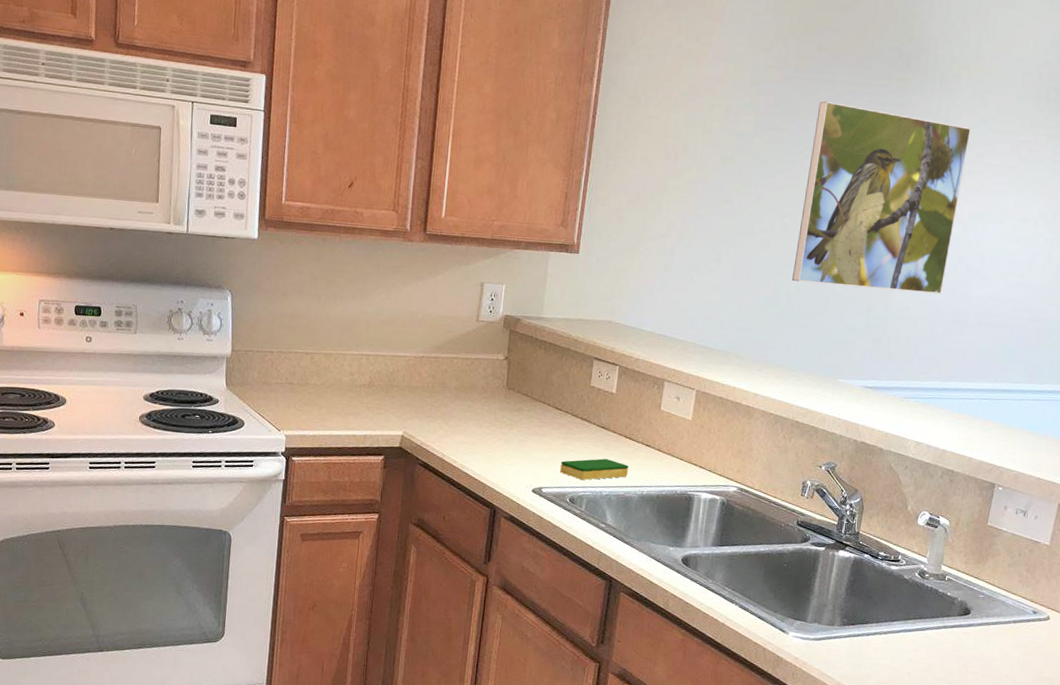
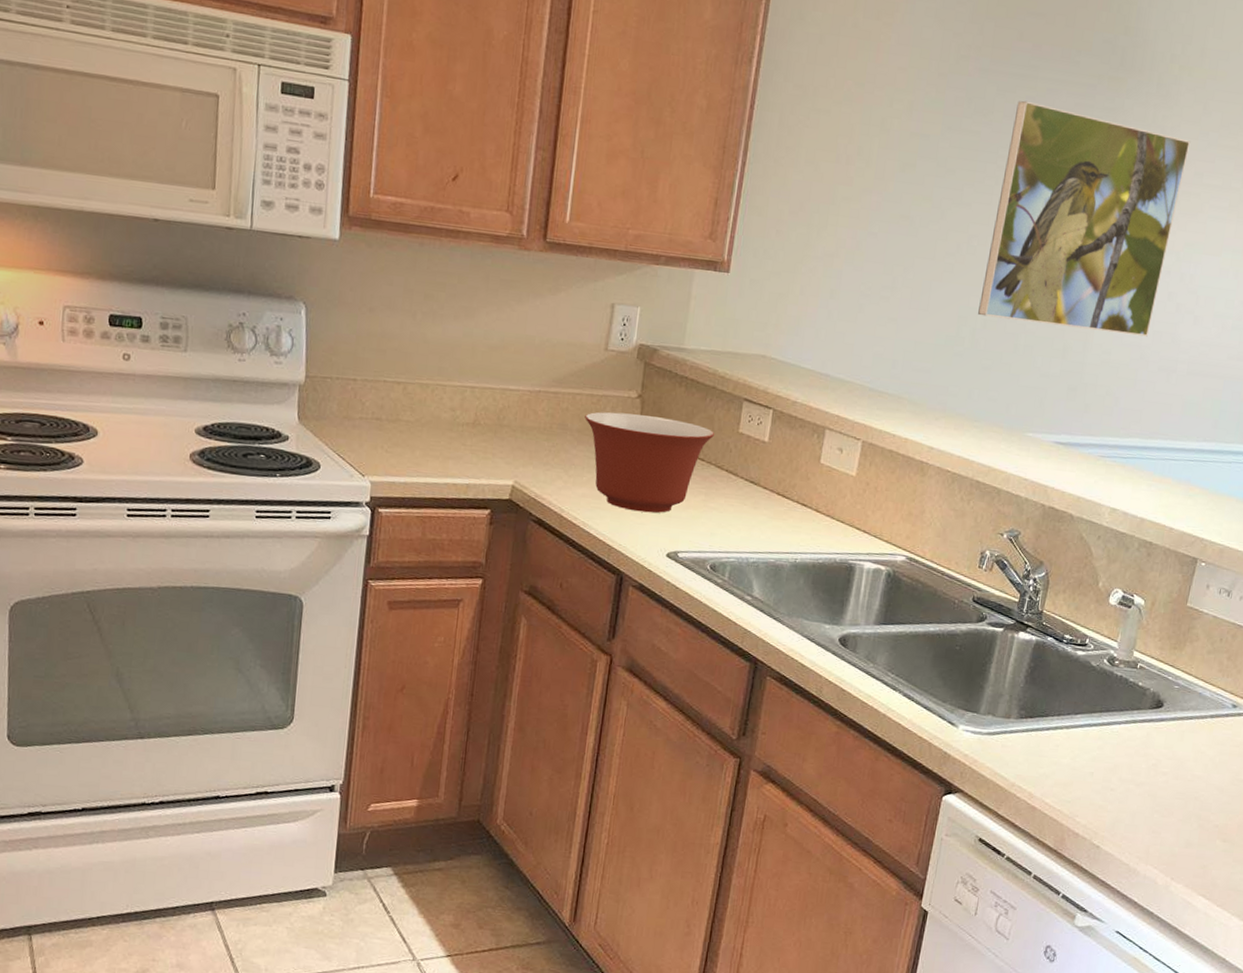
mixing bowl: none [461,372,570,456] -> present [585,412,714,513]
dish sponge: present [560,458,628,480] -> none [700,519,781,544]

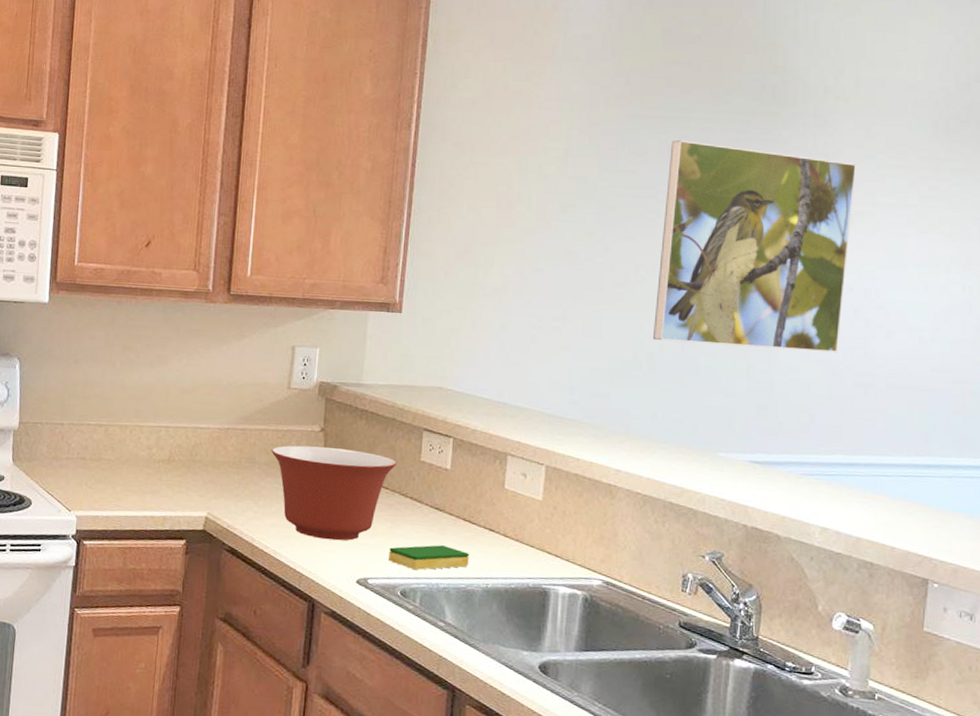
dish sponge: none [700,519,781,544] -> present [389,545,469,570]

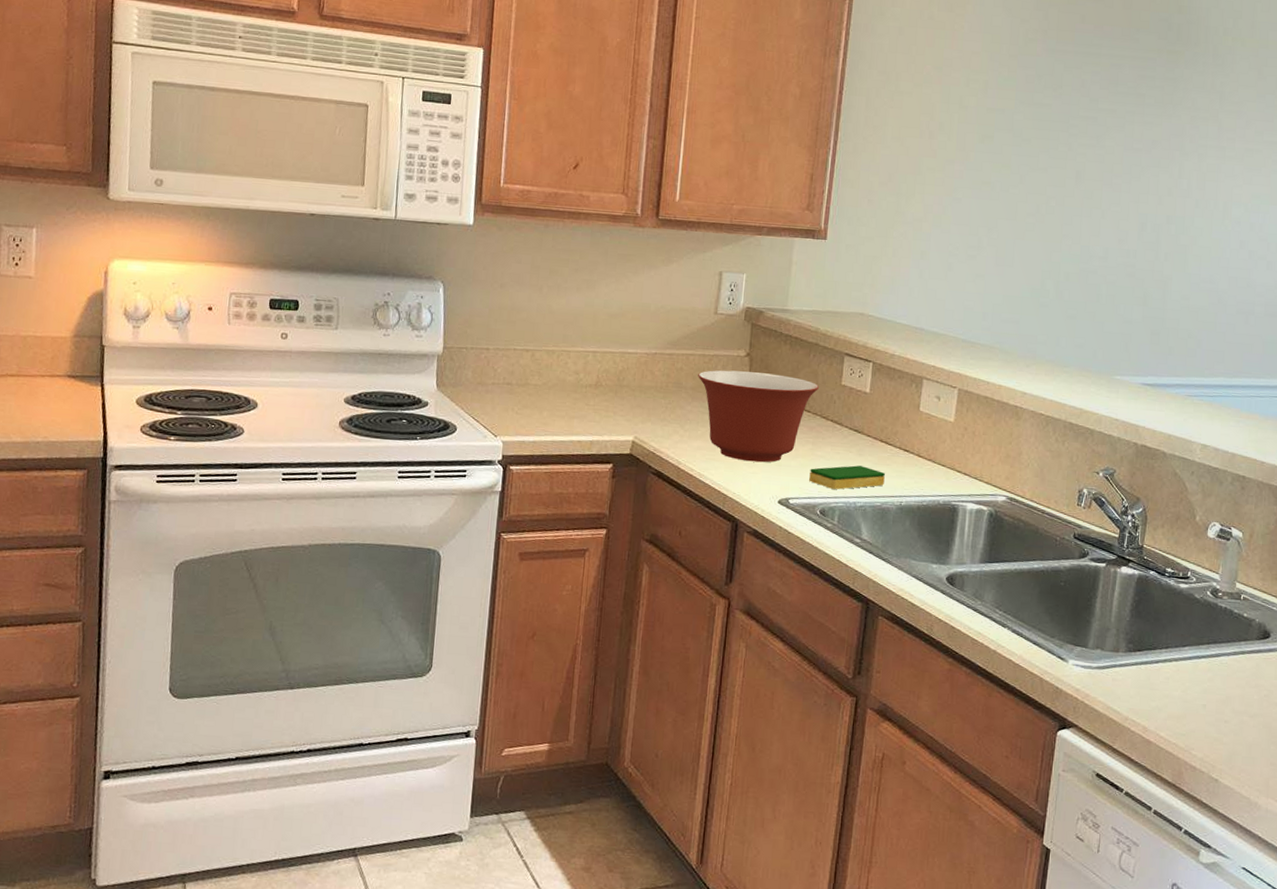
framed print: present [653,139,857,353] -> none [1060,75,1249,283]

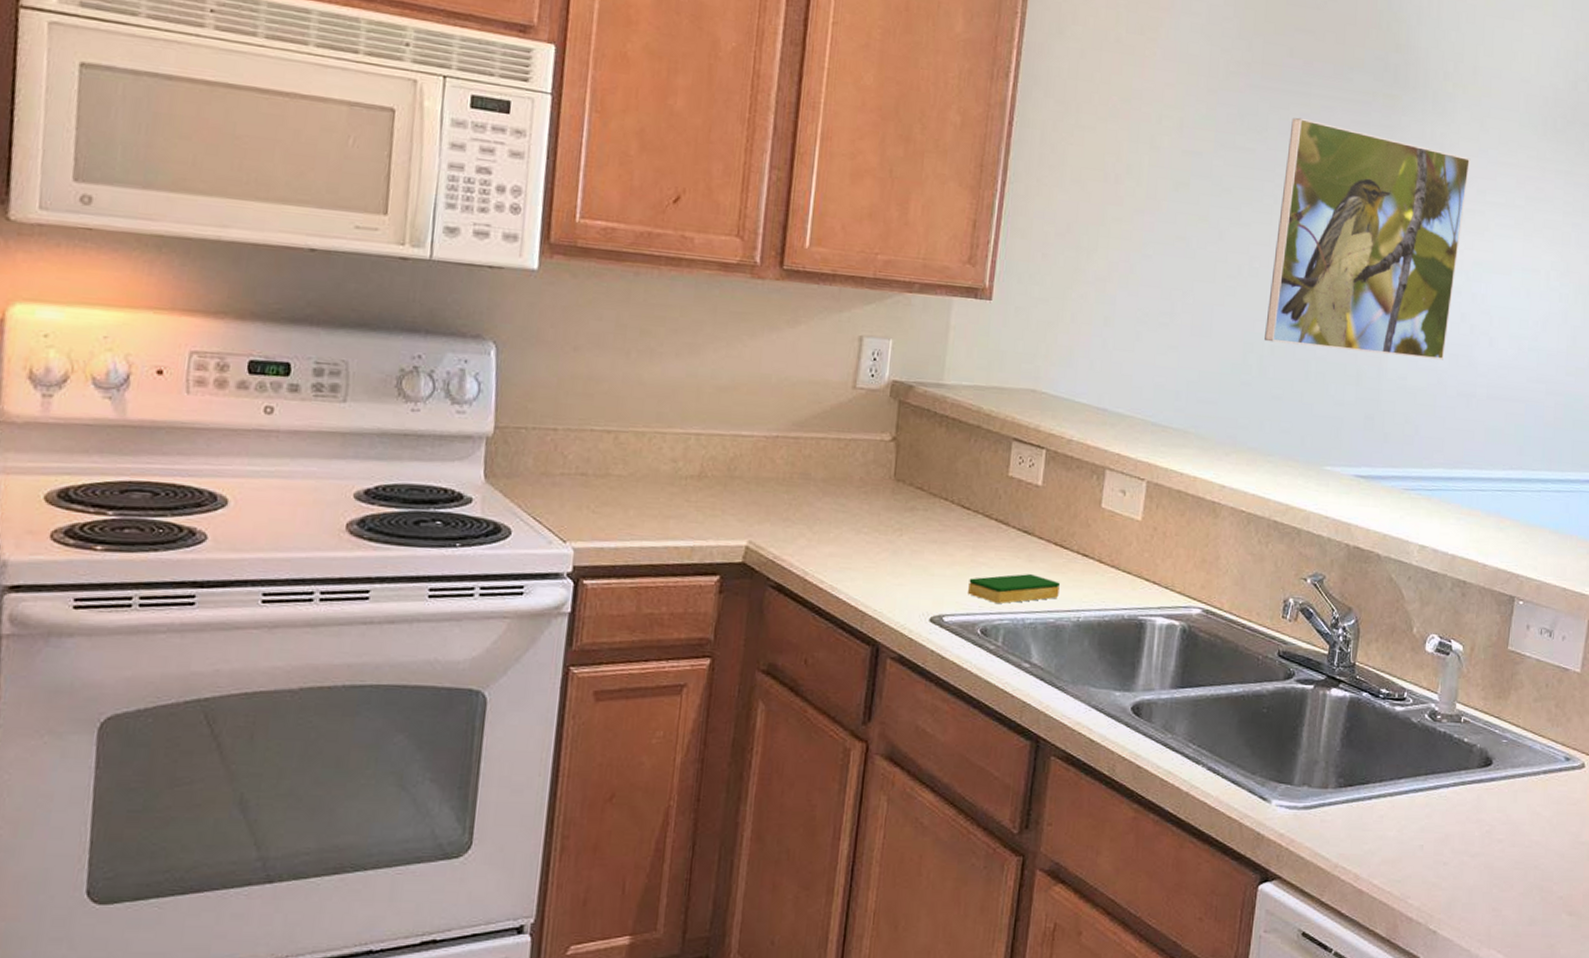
mixing bowl: present [698,370,819,463] -> none [831,457,981,572]
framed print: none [1060,75,1249,283] -> present [1265,117,1471,360]

